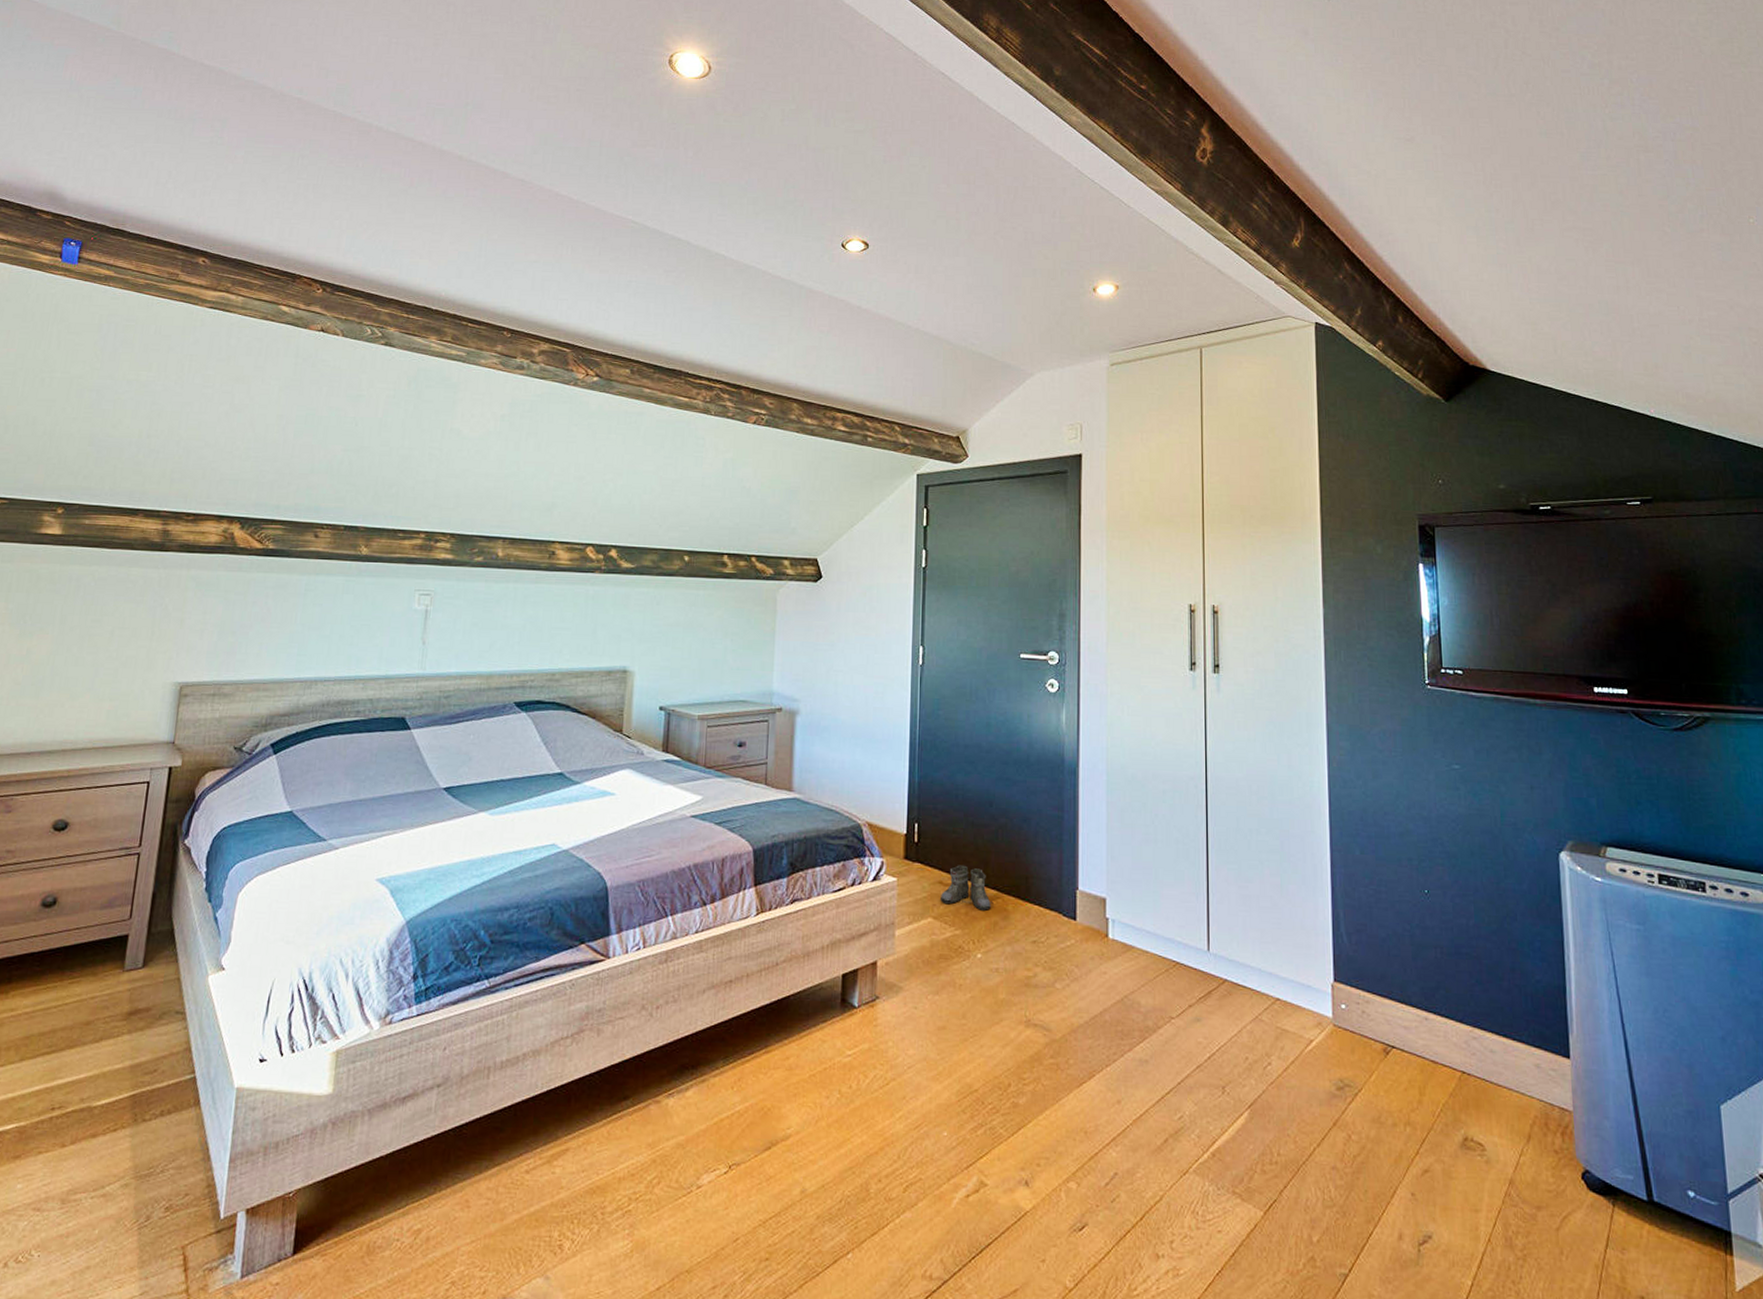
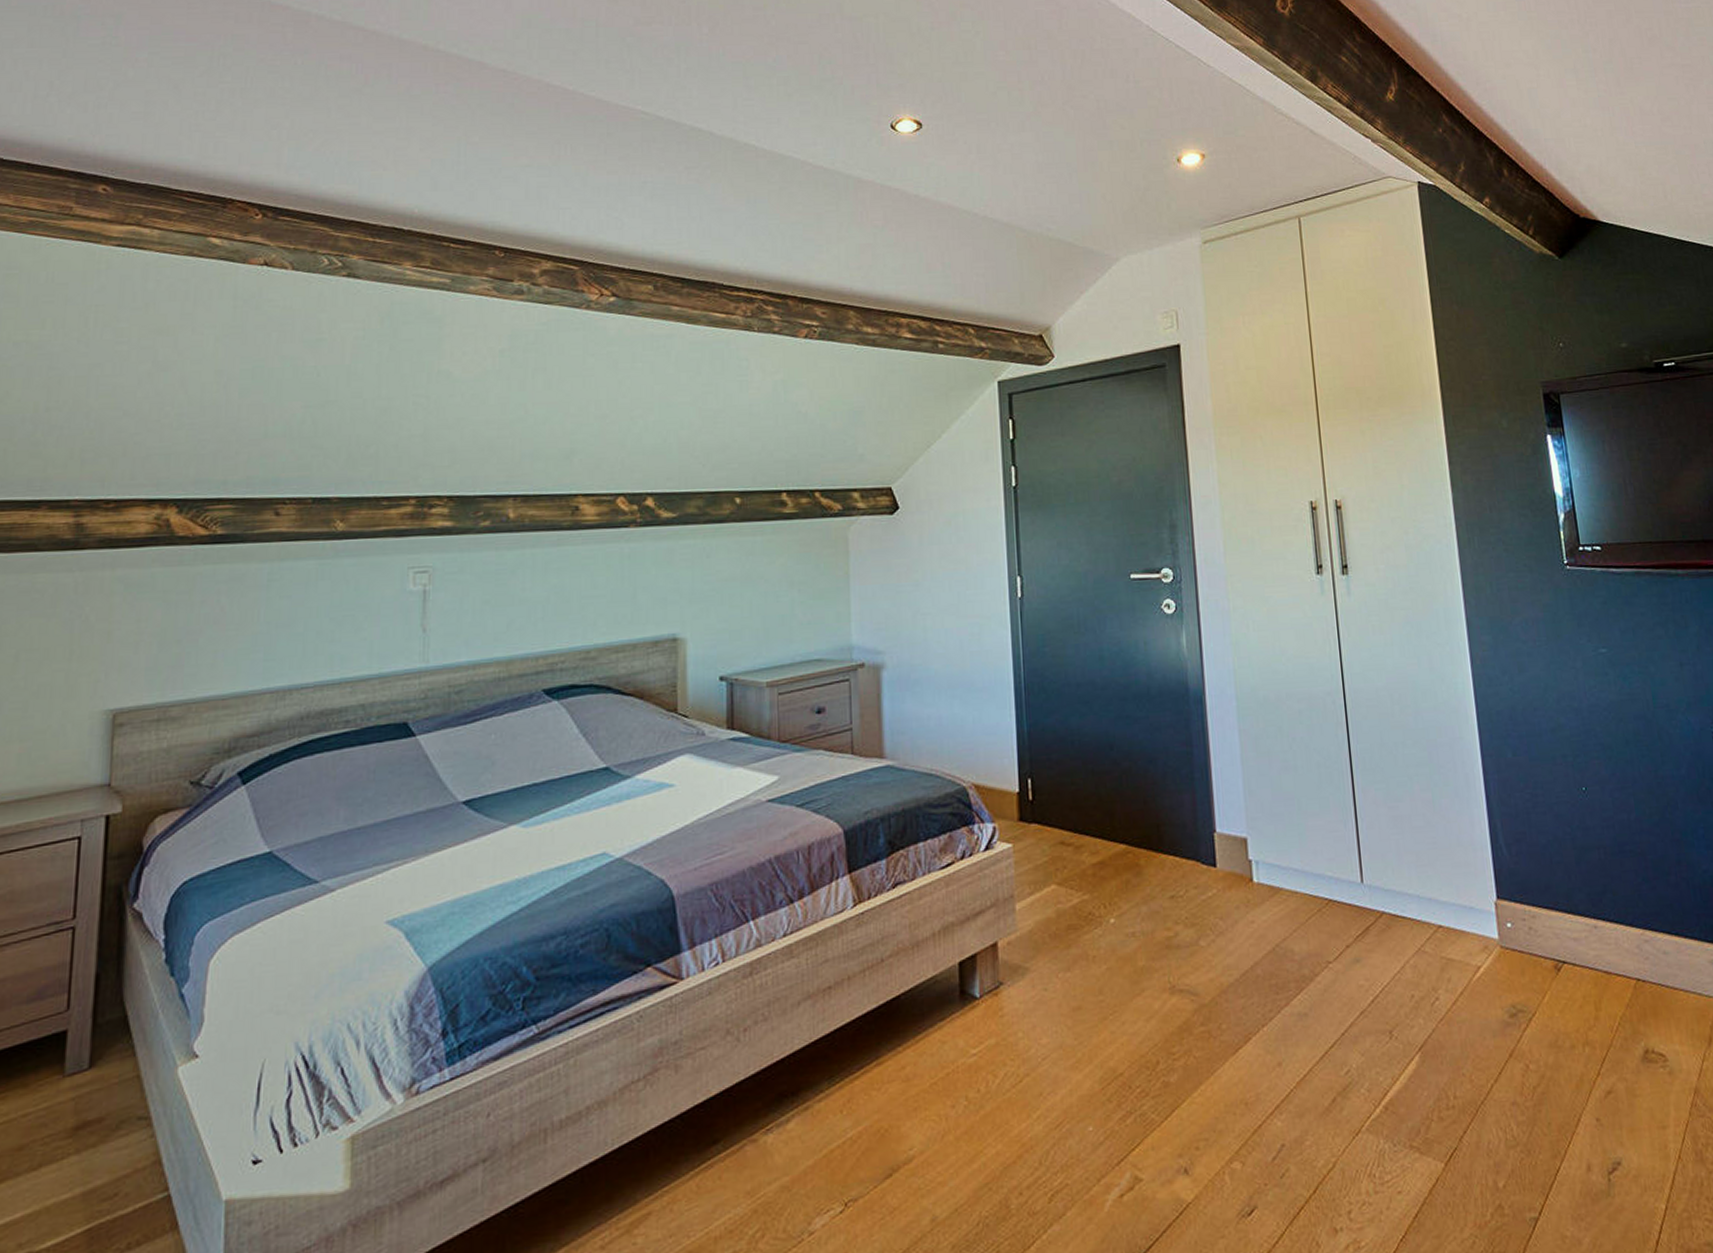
boots: present [941,865,992,910] -> none [1063,820,1122,869]

